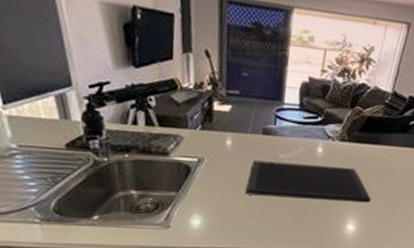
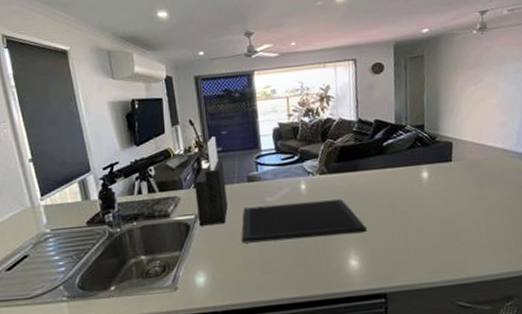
knife block: none [201,76,239,173] -> present [194,136,228,227]

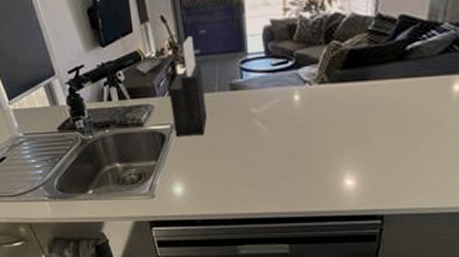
cutting board: present [241,199,367,244] -> none [221,113,370,157]

